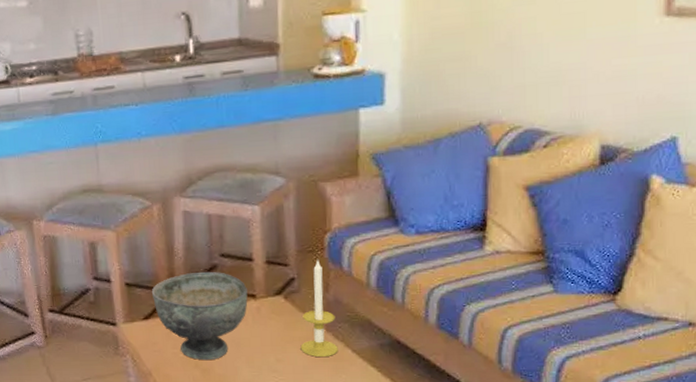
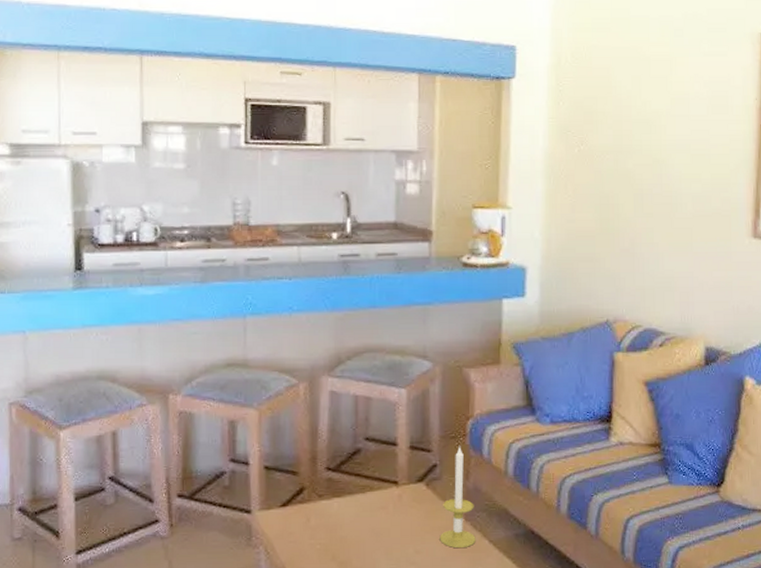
decorative bowl: present [151,271,248,361] -> none [291,455,390,552]

